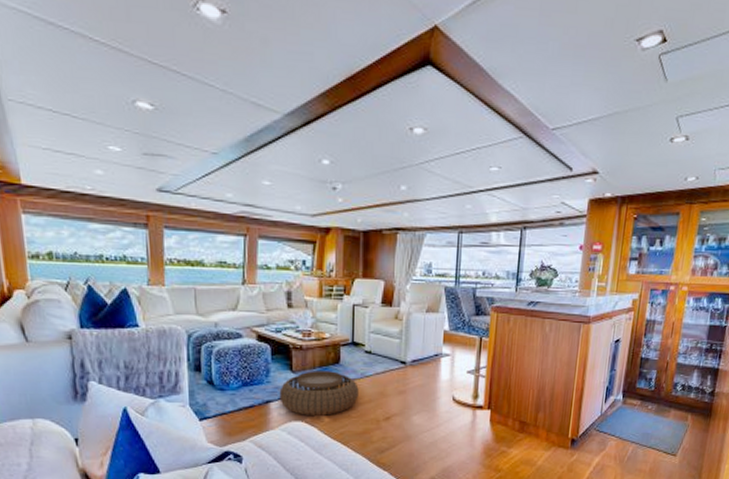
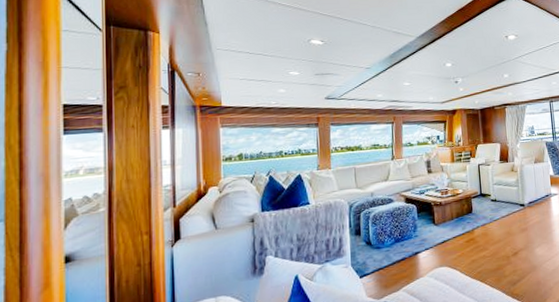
pouf: present [279,371,359,416] -> none [425,219,490,261]

